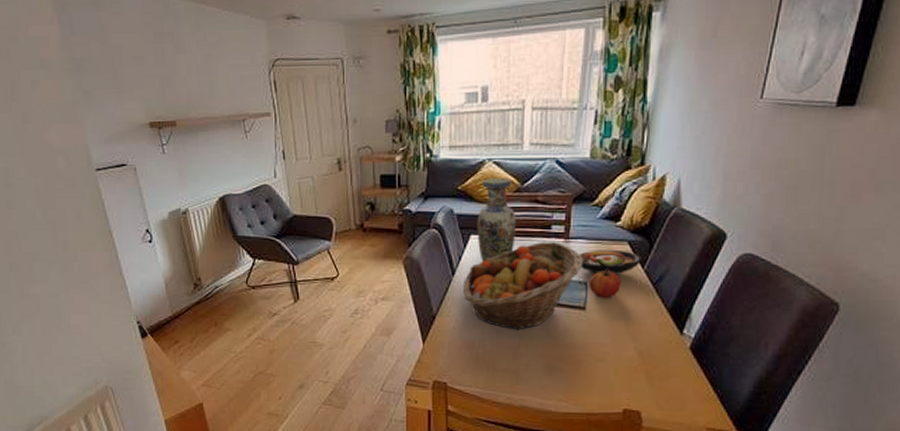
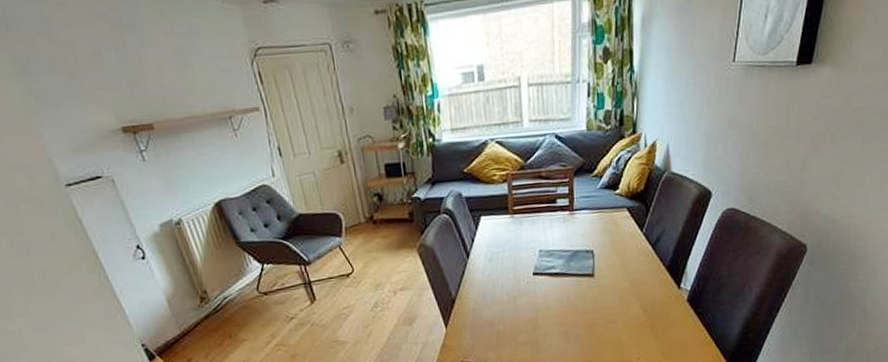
fruit basket: present [464,242,584,331] -> none [479,215,589,304]
vase: present [477,178,516,262] -> none [485,157,524,242]
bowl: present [579,249,641,274] -> none [584,216,640,242]
apple: present [589,269,621,298] -> none [595,236,624,264]

